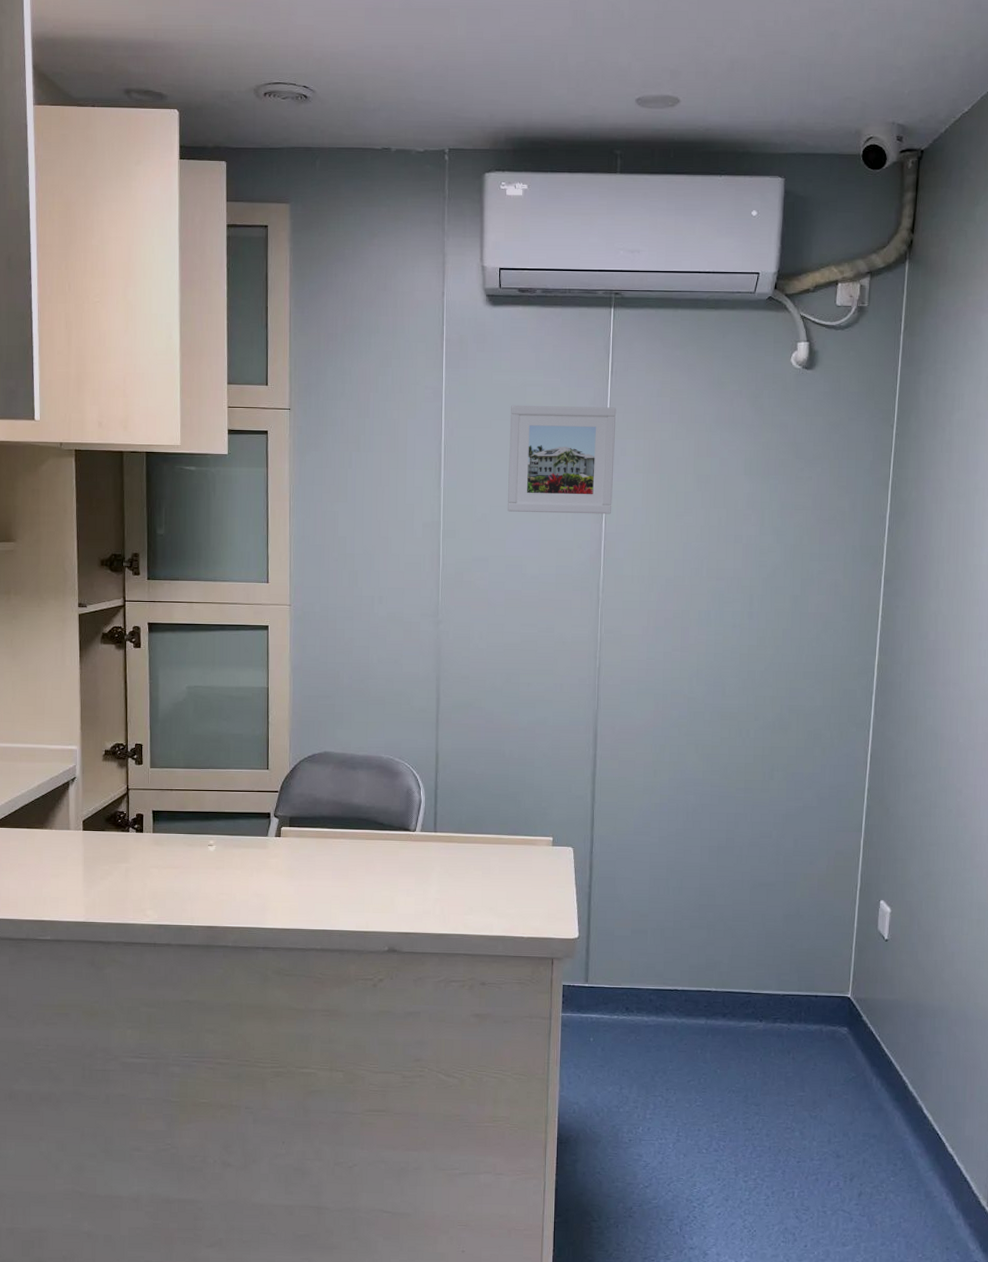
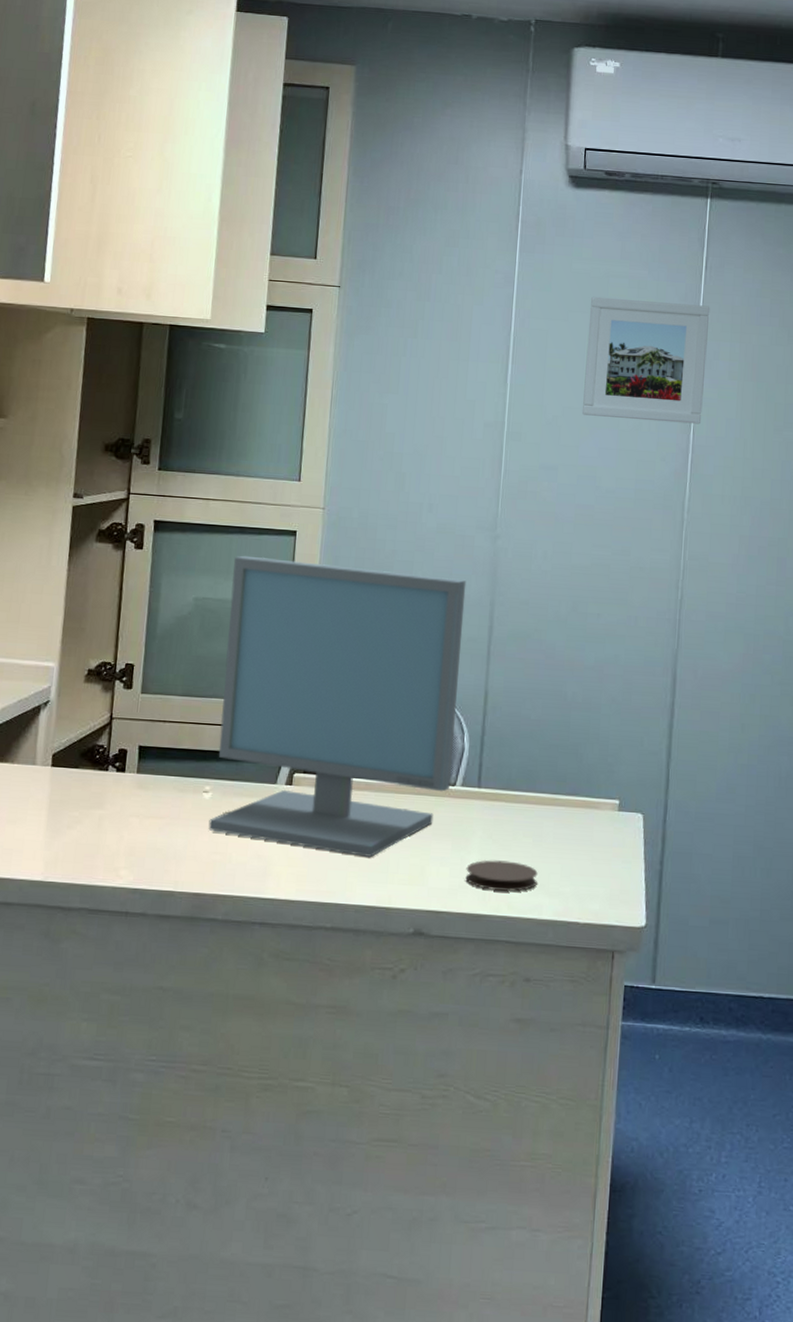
computer monitor: none [215,648,415,892] -> present [208,555,467,857]
coaster: none [428,890,488,914] -> present [465,860,538,892]

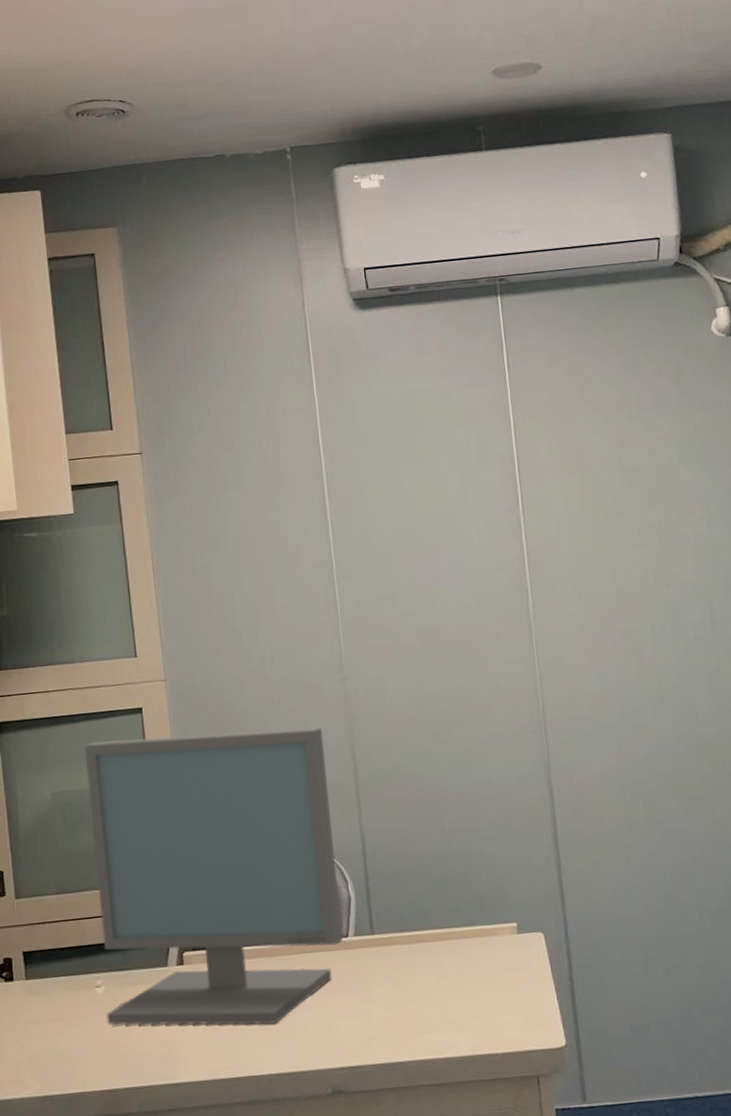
coaster: present [465,860,538,892] -> none [374,1003,449,1037]
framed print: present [582,296,710,424] -> none [397,405,532,539]

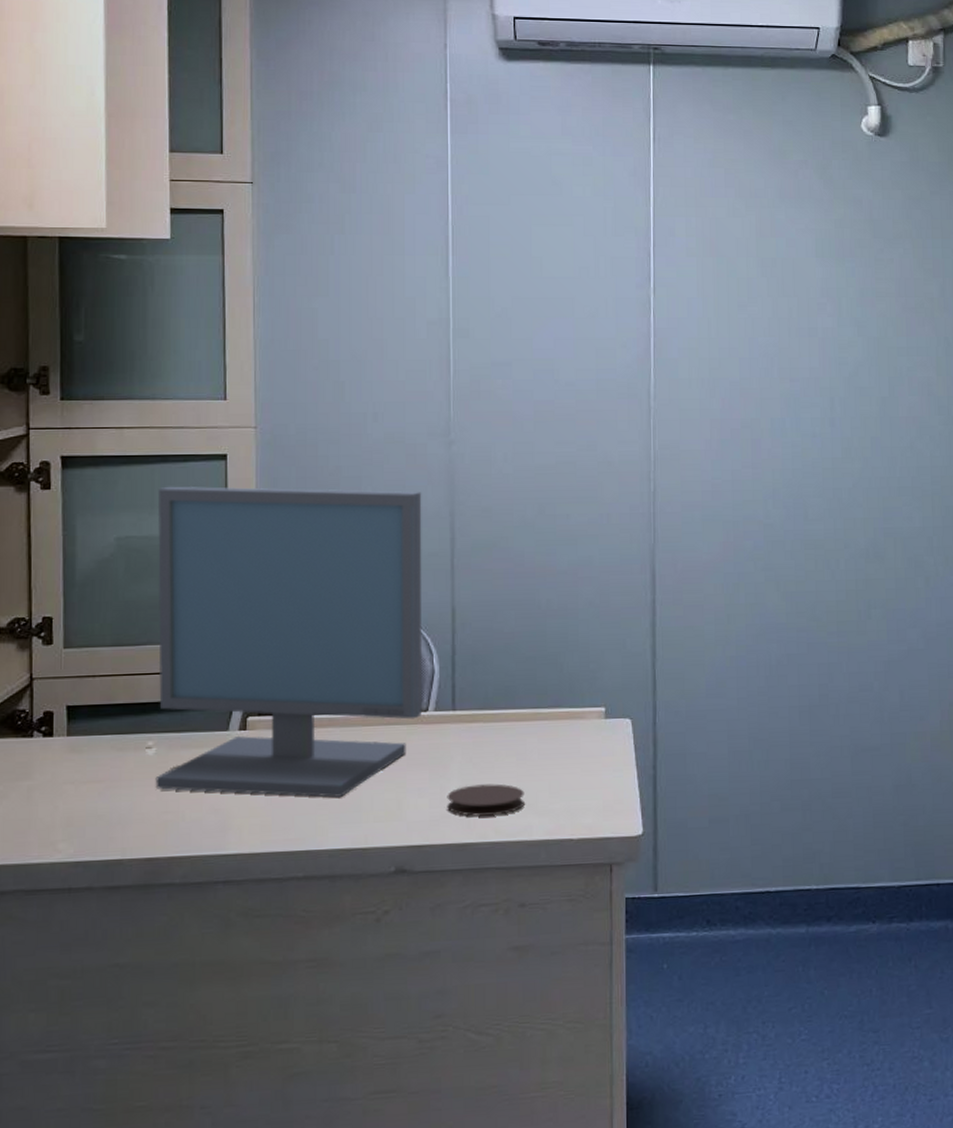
coaster: none [374,1003,449,1037] -> present [447,783,525,817]

